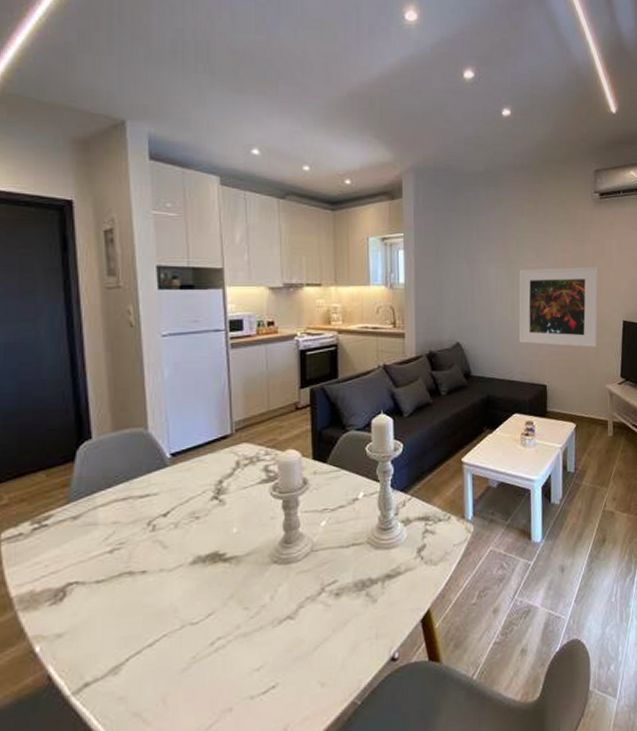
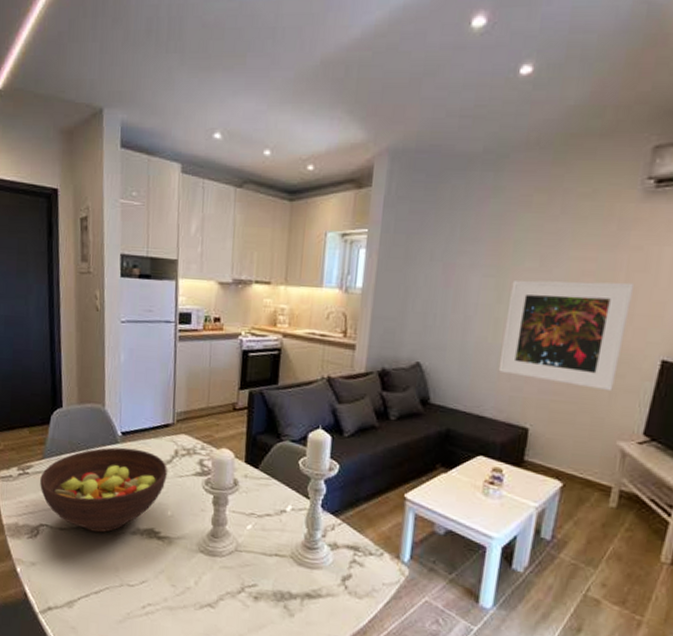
fruit bowl: none [65,468,229,575] -> present [40,447,167,533]

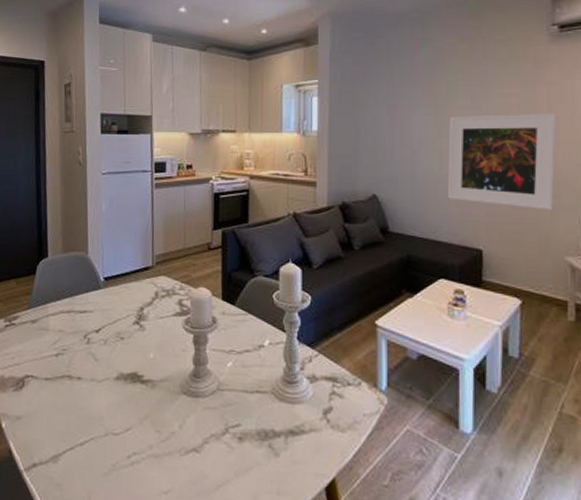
fruit bowl: present [40,447,167,533] -> none [26,292,148,380]

